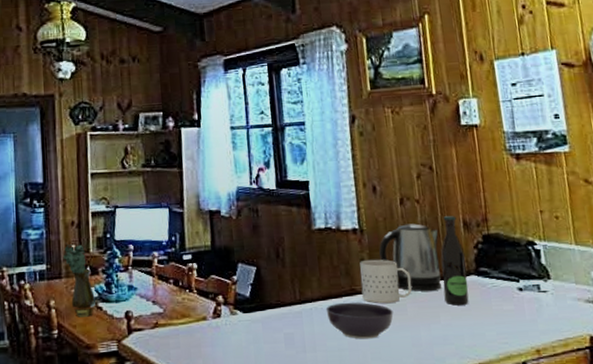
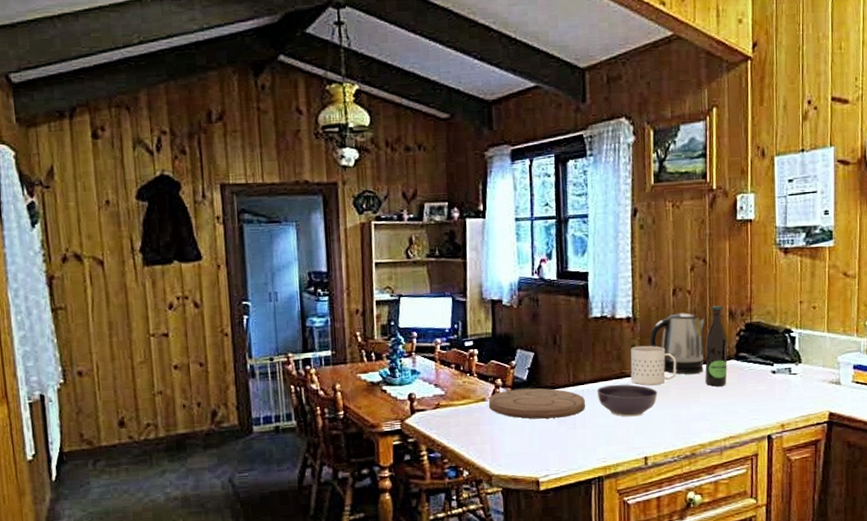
vase: present [62,242,96,317] -> none [347,329,380,400]
cutting board: none [210,306,315,341] -> present [488,388,585,419]

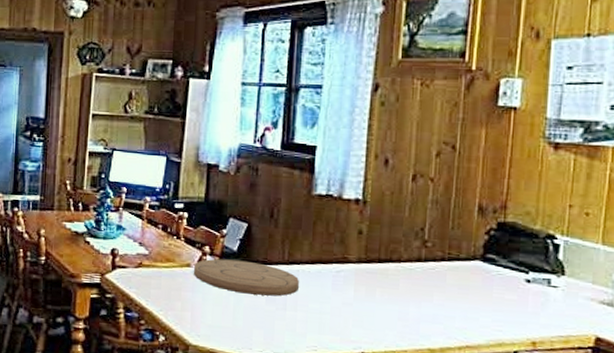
bowl: present [596,384,658,417] -> none [313,268,384,307]
mug: present [630,345,677,386] -> none [354,231,410,277]
kettle: present [650,312,706,374] -> none [380,201,449,270]
bottle: present [705,306,728,387] -> none [442,198,474,288]

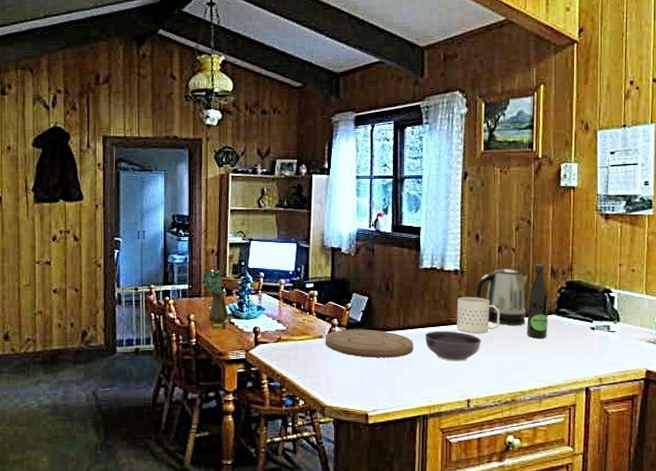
vase: none [56,177,84,249] -> present [202,267,229,330]
bowl: none [313,268,384,307] -> present [424,330,481,361]
mug: none [354,231,410,277] -> present [456,296,501,334]
kettle: none [380,201,449,270] -> present [475,268,529,325]
bottle: none [442,198,474,288] -> present [527,264,549,338]

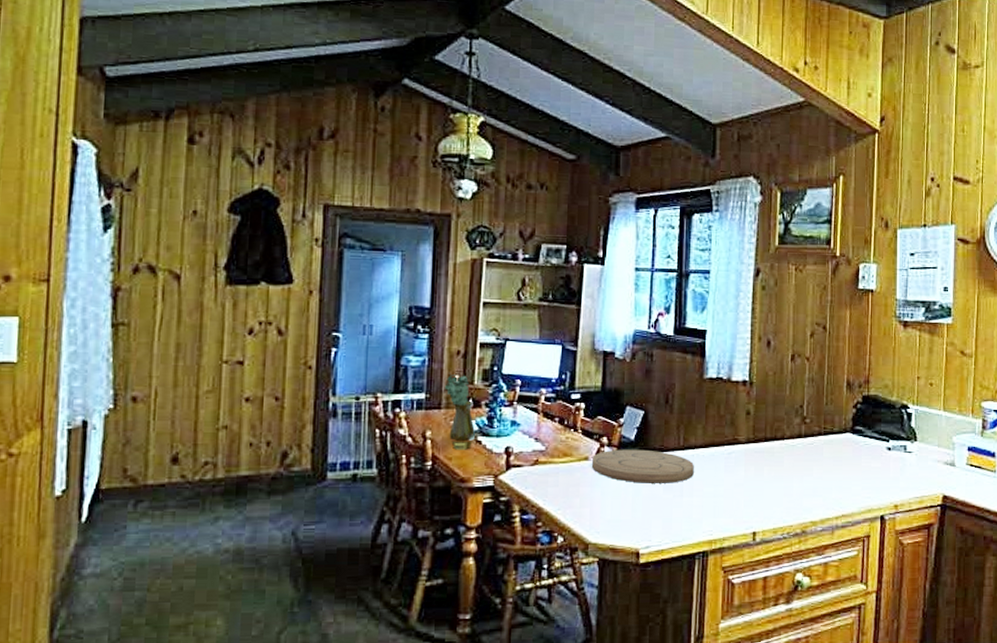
bowl: present [424,330,481,361] -> none [707,451,770,487]
mug: present [456,296,501,334] -> none [743,411,792,455]
kettle: present [475,268,529,325] -> none [765,380,823,445]
bottle: present [527,264,549,338] -> none [820,375,844,460]

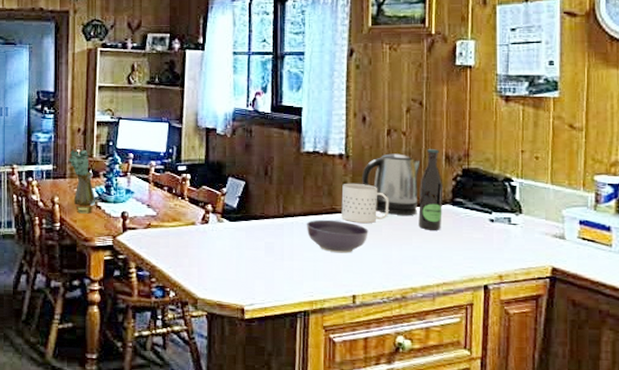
cutting board: present [591,449,694,483] -> none [198,216,294,248]
bowl: none [707,451,770,487] -> present [306,219,369,253]
mug: none [743,411,792,455] -> present [341,183,390,224]
kettle: none [765,380,823,445] -> present [362,153,421,215]
bottle: none [820,375,844,460] -> present [418,149,444,230]

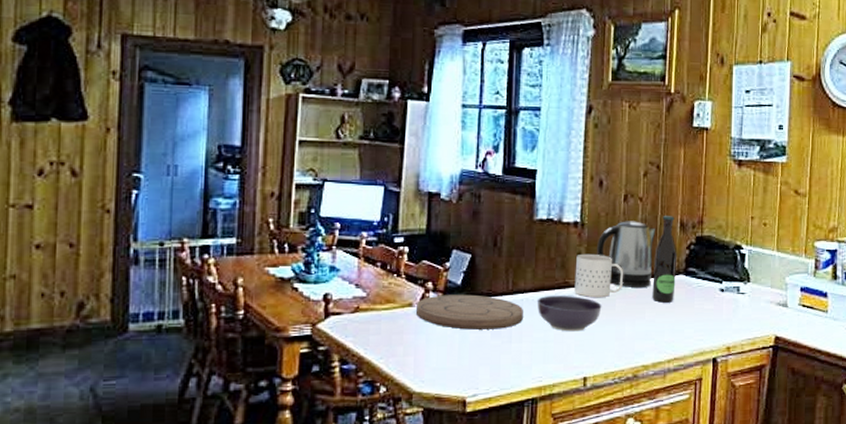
vase: present [68,147,95,214] -> none [257,215,291,298]
cutting board: none [198,216,294,248] -> present [415,294,523,330]

